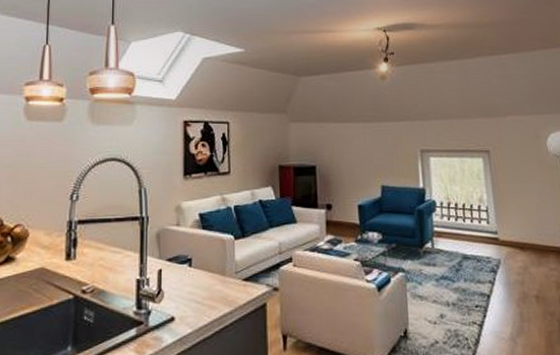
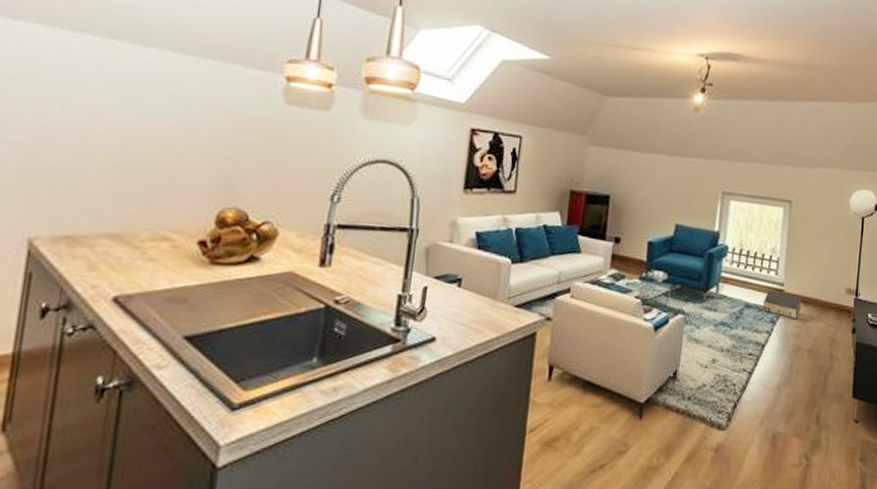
speaker: none [480,239,519,266] -> present [763,290,801,319]

